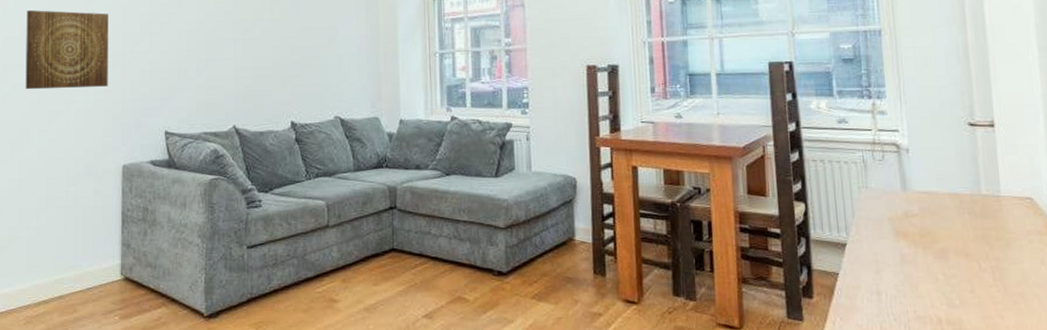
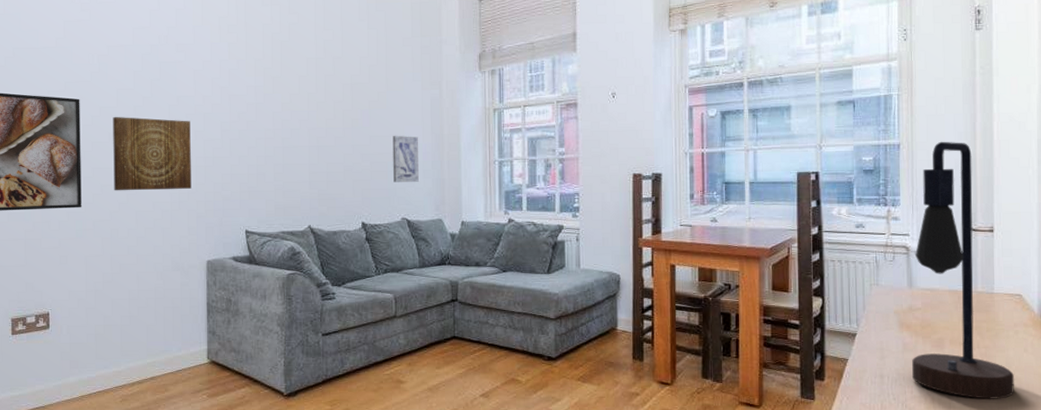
wall art: none [324,26,353,78] -> present [392,135,419,182]
table lamp: none [907,26,1034,320] -> present [912,141,1014,399]

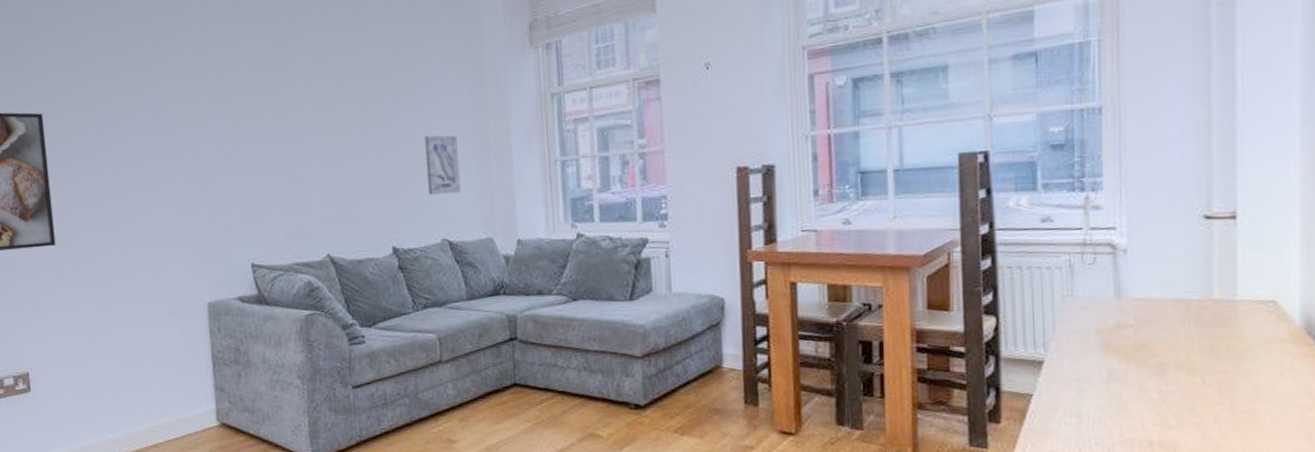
wall art: present [113,117,192,191] -> none [83,132,183,224]
table lamp: present [912,141,1014,399] -> none [1121,99,1266,441]

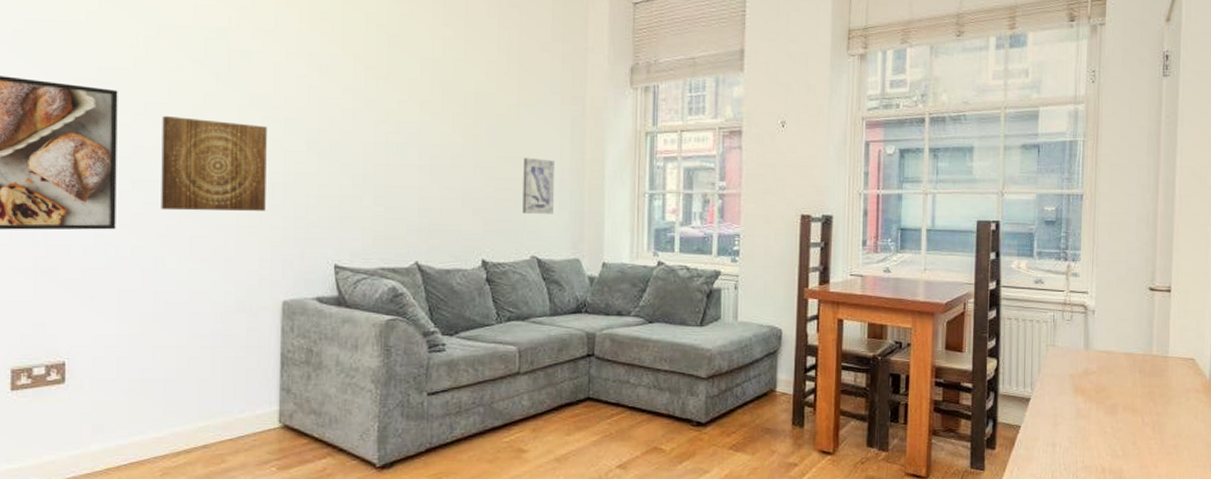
wall art: none [83,132,183,224] -> present [161,116,267,211]

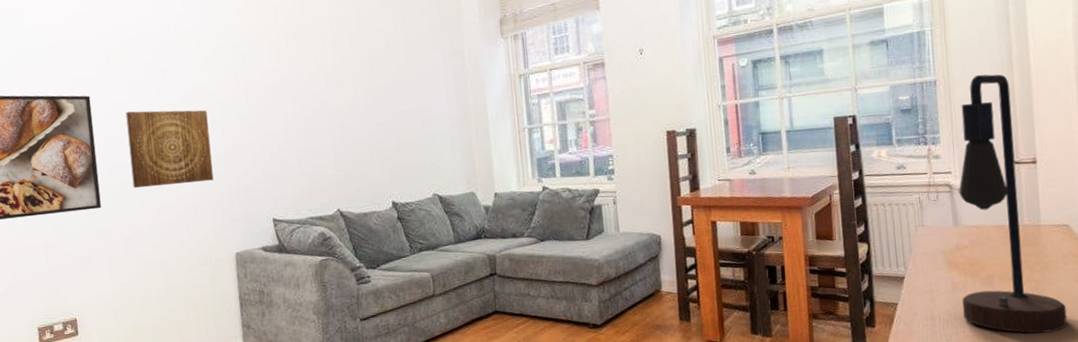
wall art: present [522,157,556,214] -> none [417,109,448,158]
table lamp: none [1084,193,1184,469] -> present [959,74,1067,334]

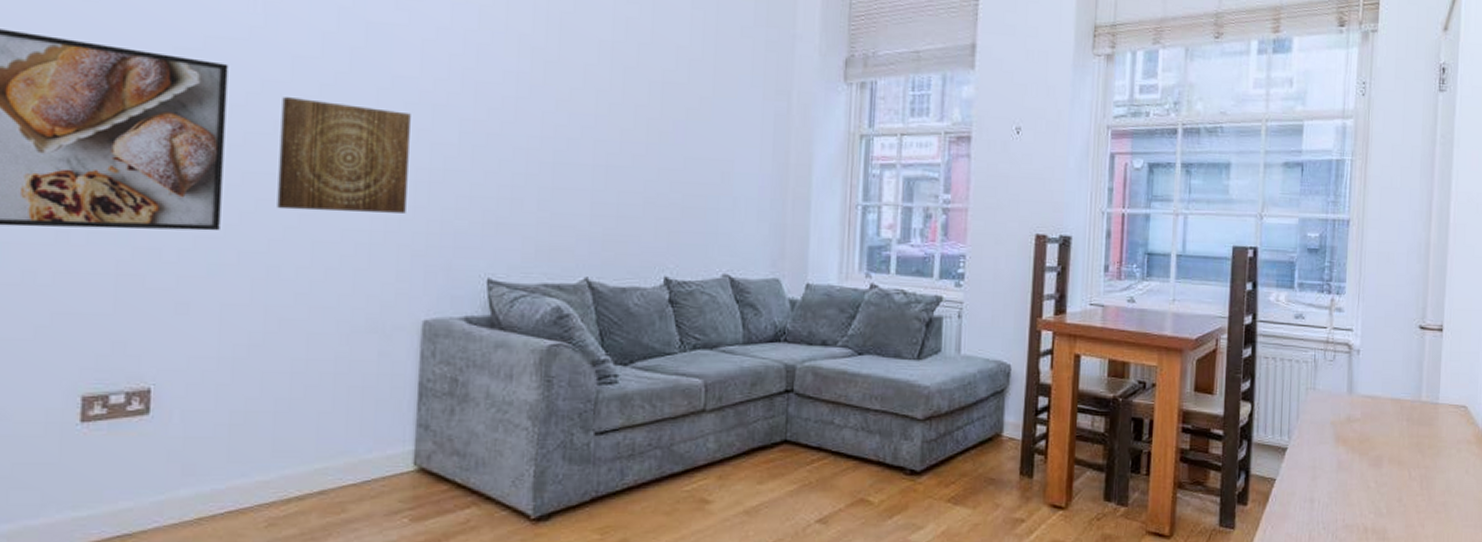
table lamp: present [959,74,1067,334] -> none [1345,220,1453,529]

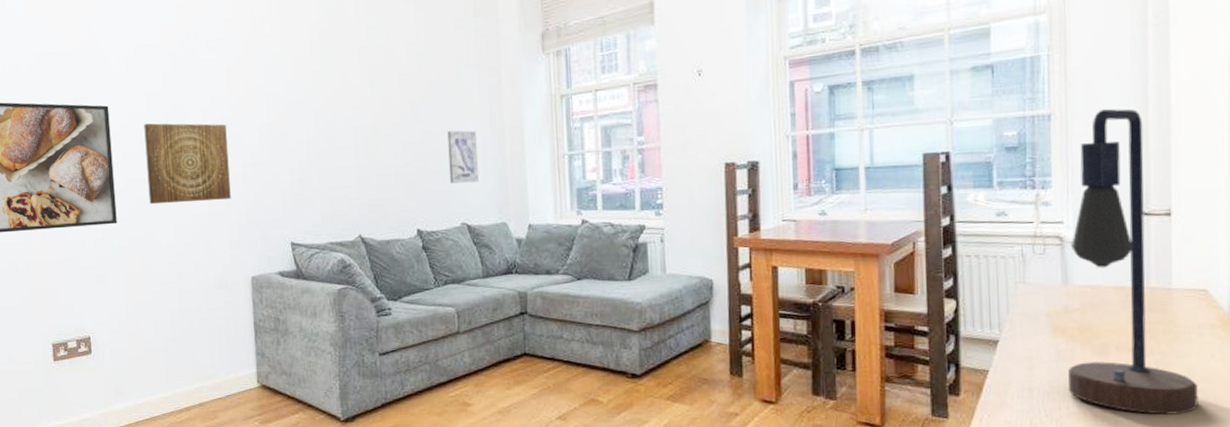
wall art: none [714,159,755,226] -> present [447,130,479,184]
table lamp: none [1345,220,1453,529] -> present [1068,108,1198,415]

